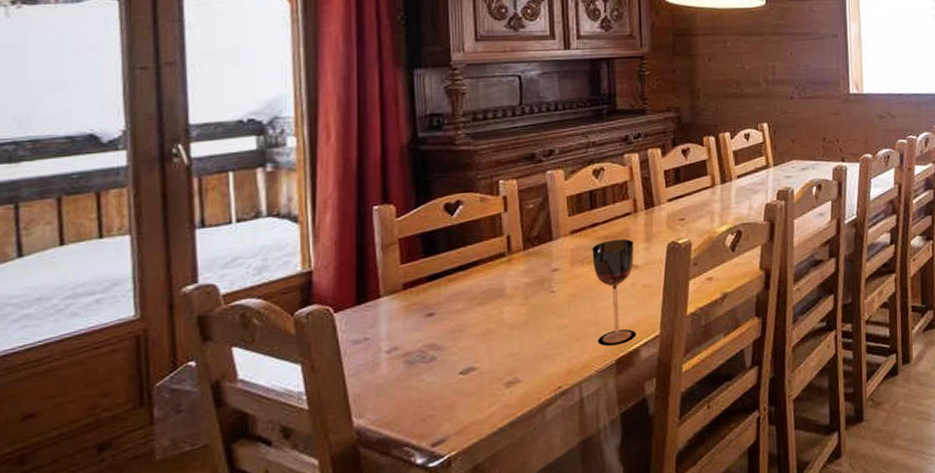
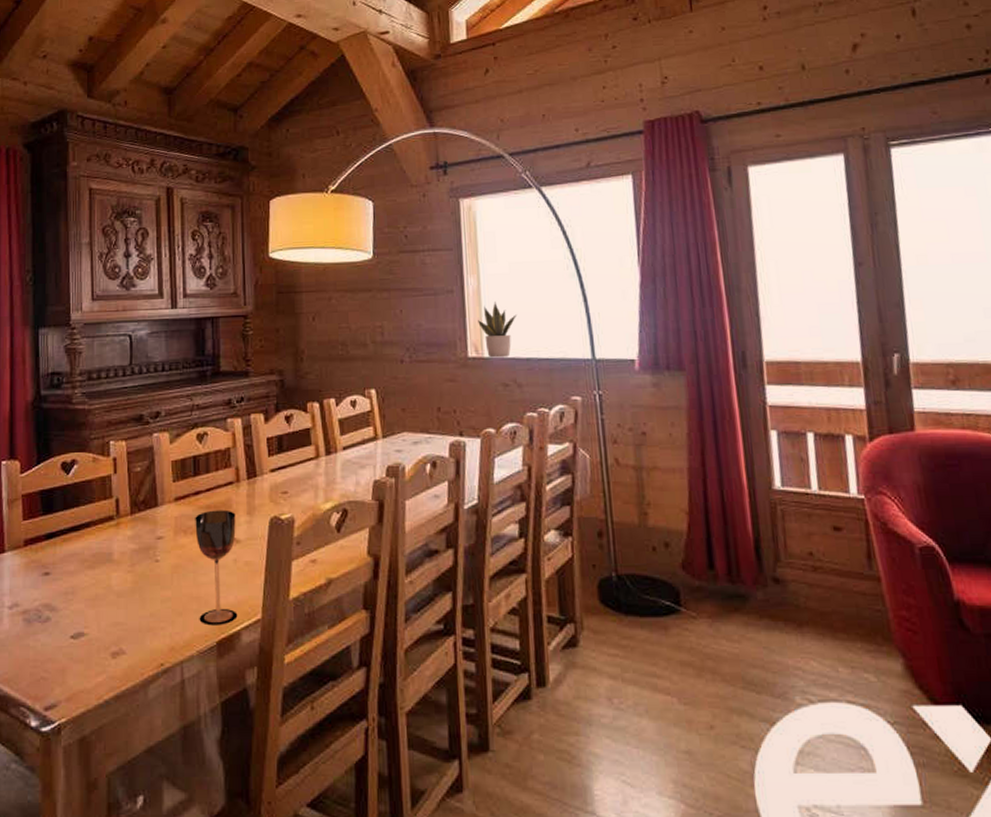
potted plant: none [859,45,892,94] -> present [478,302,518,358]

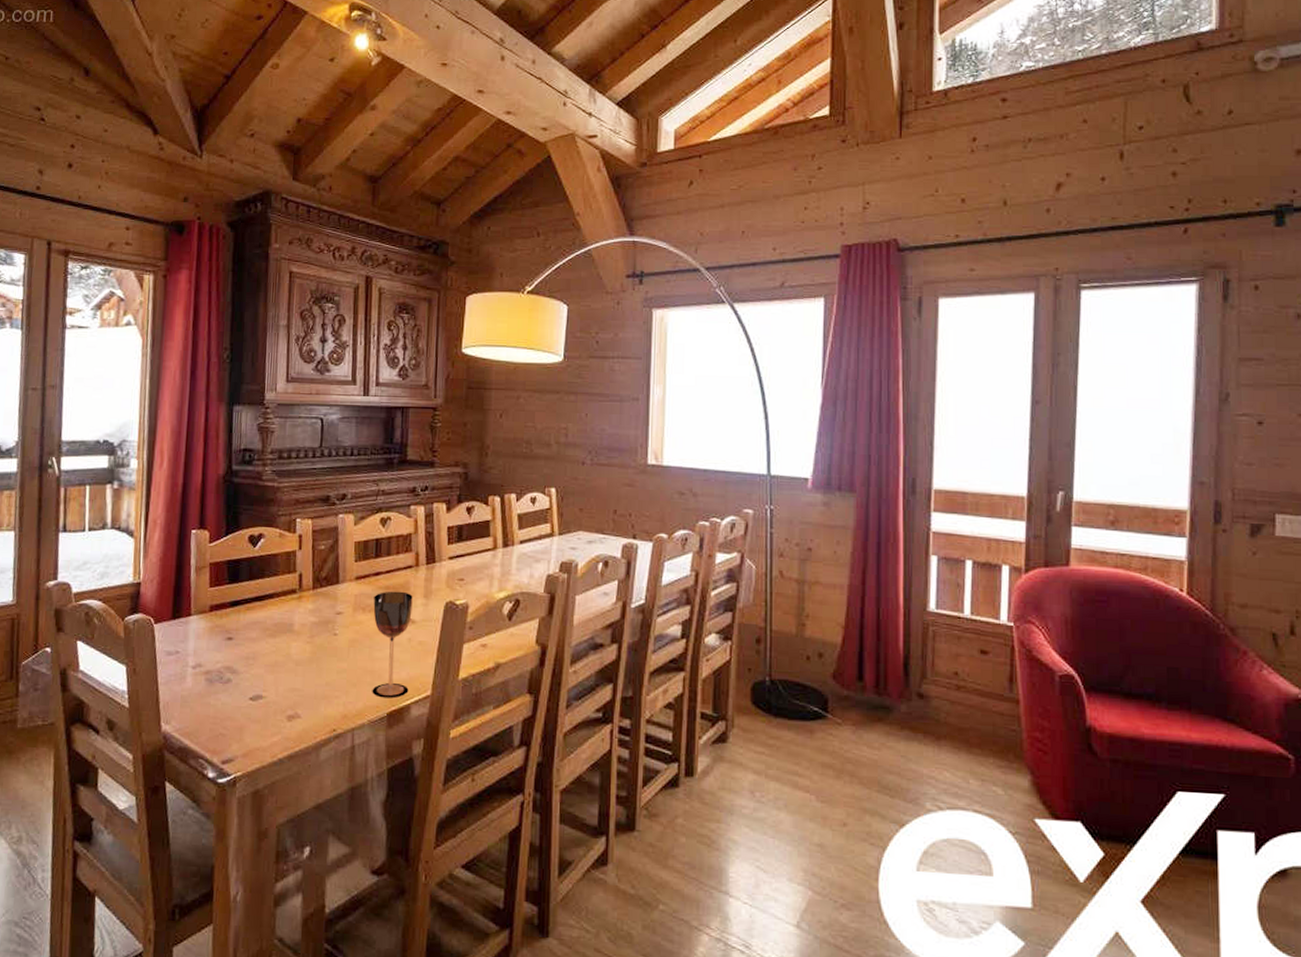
potted plant: present [478,302,518,358] -> none [660,412,699,467]

